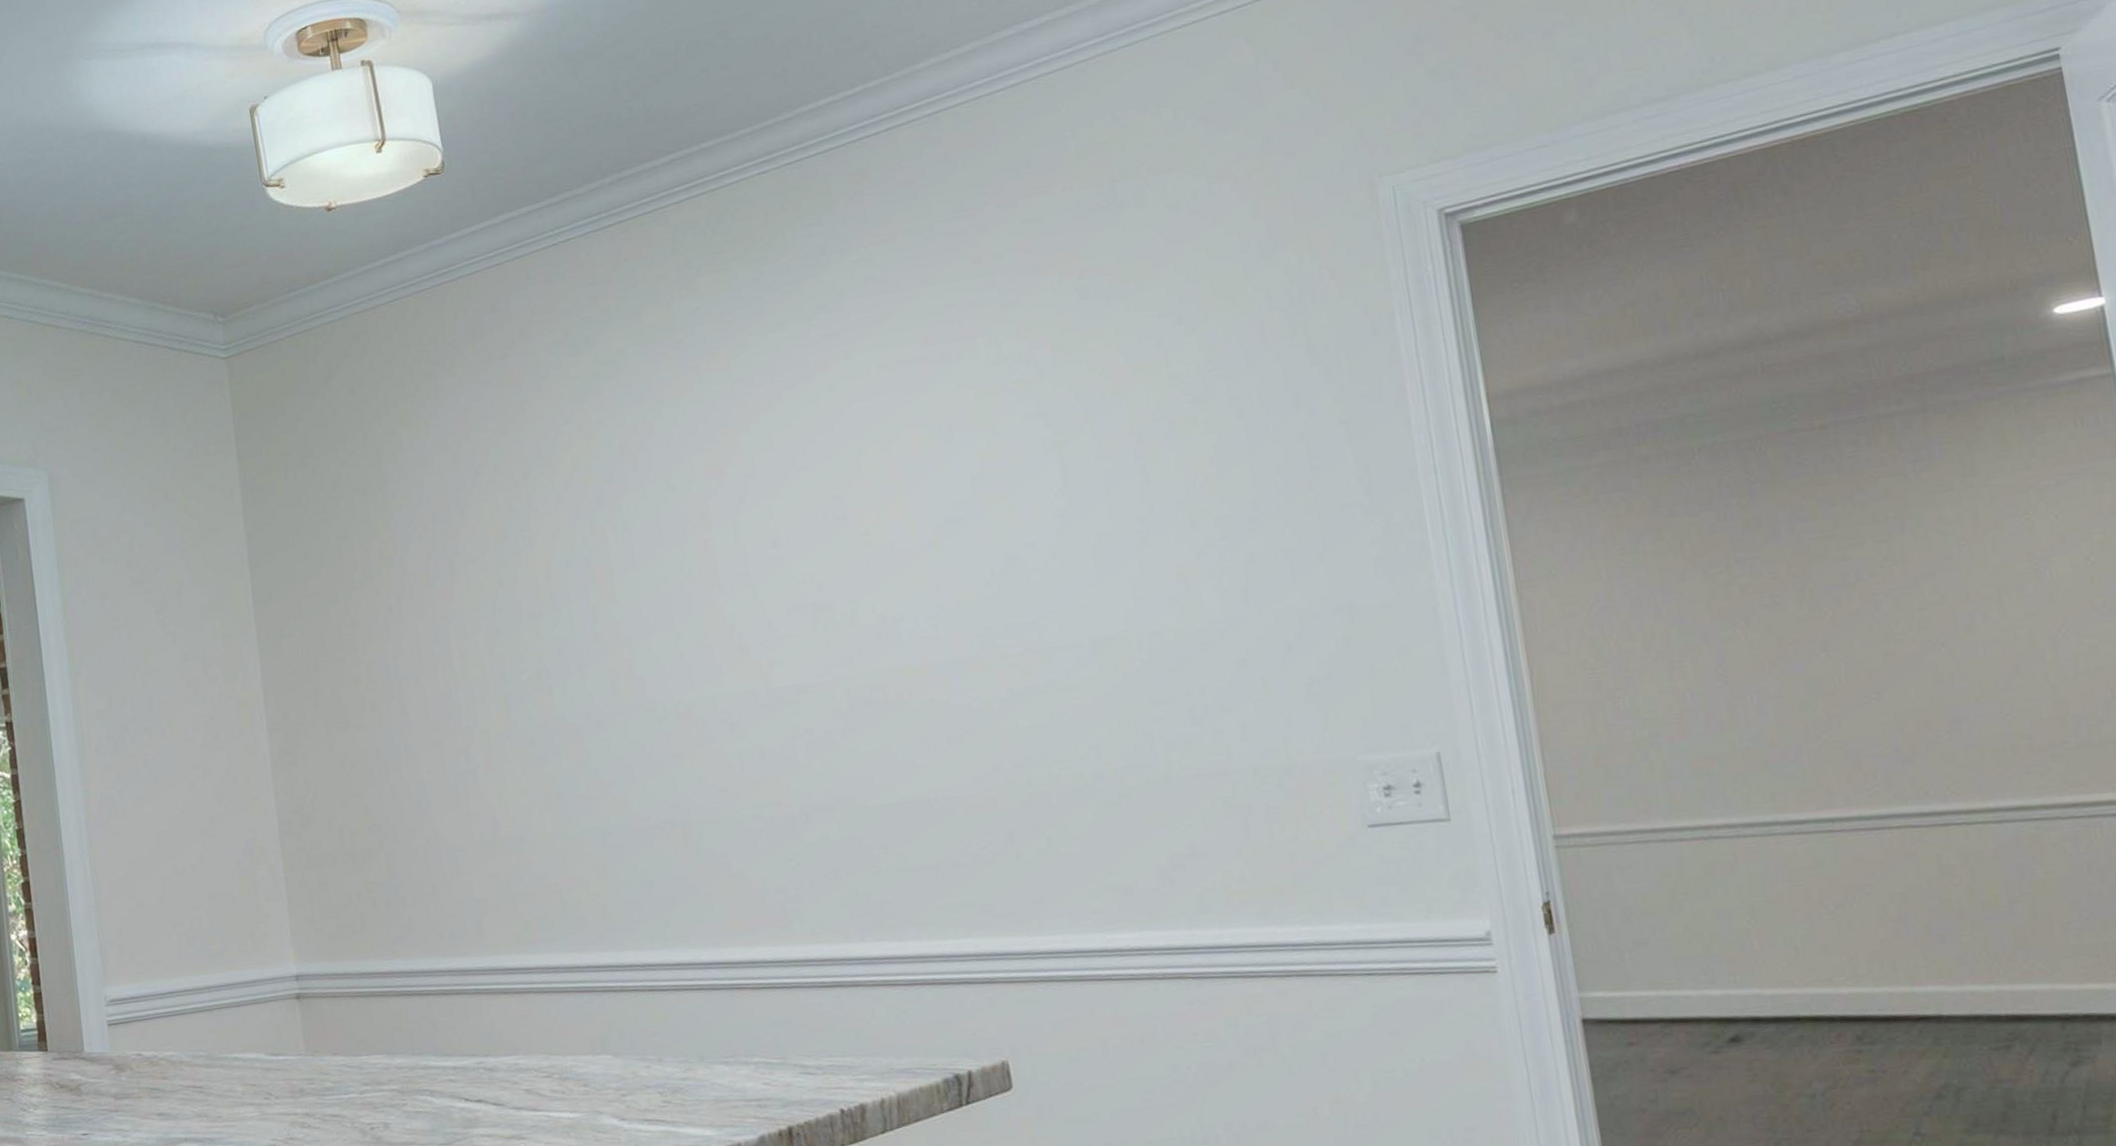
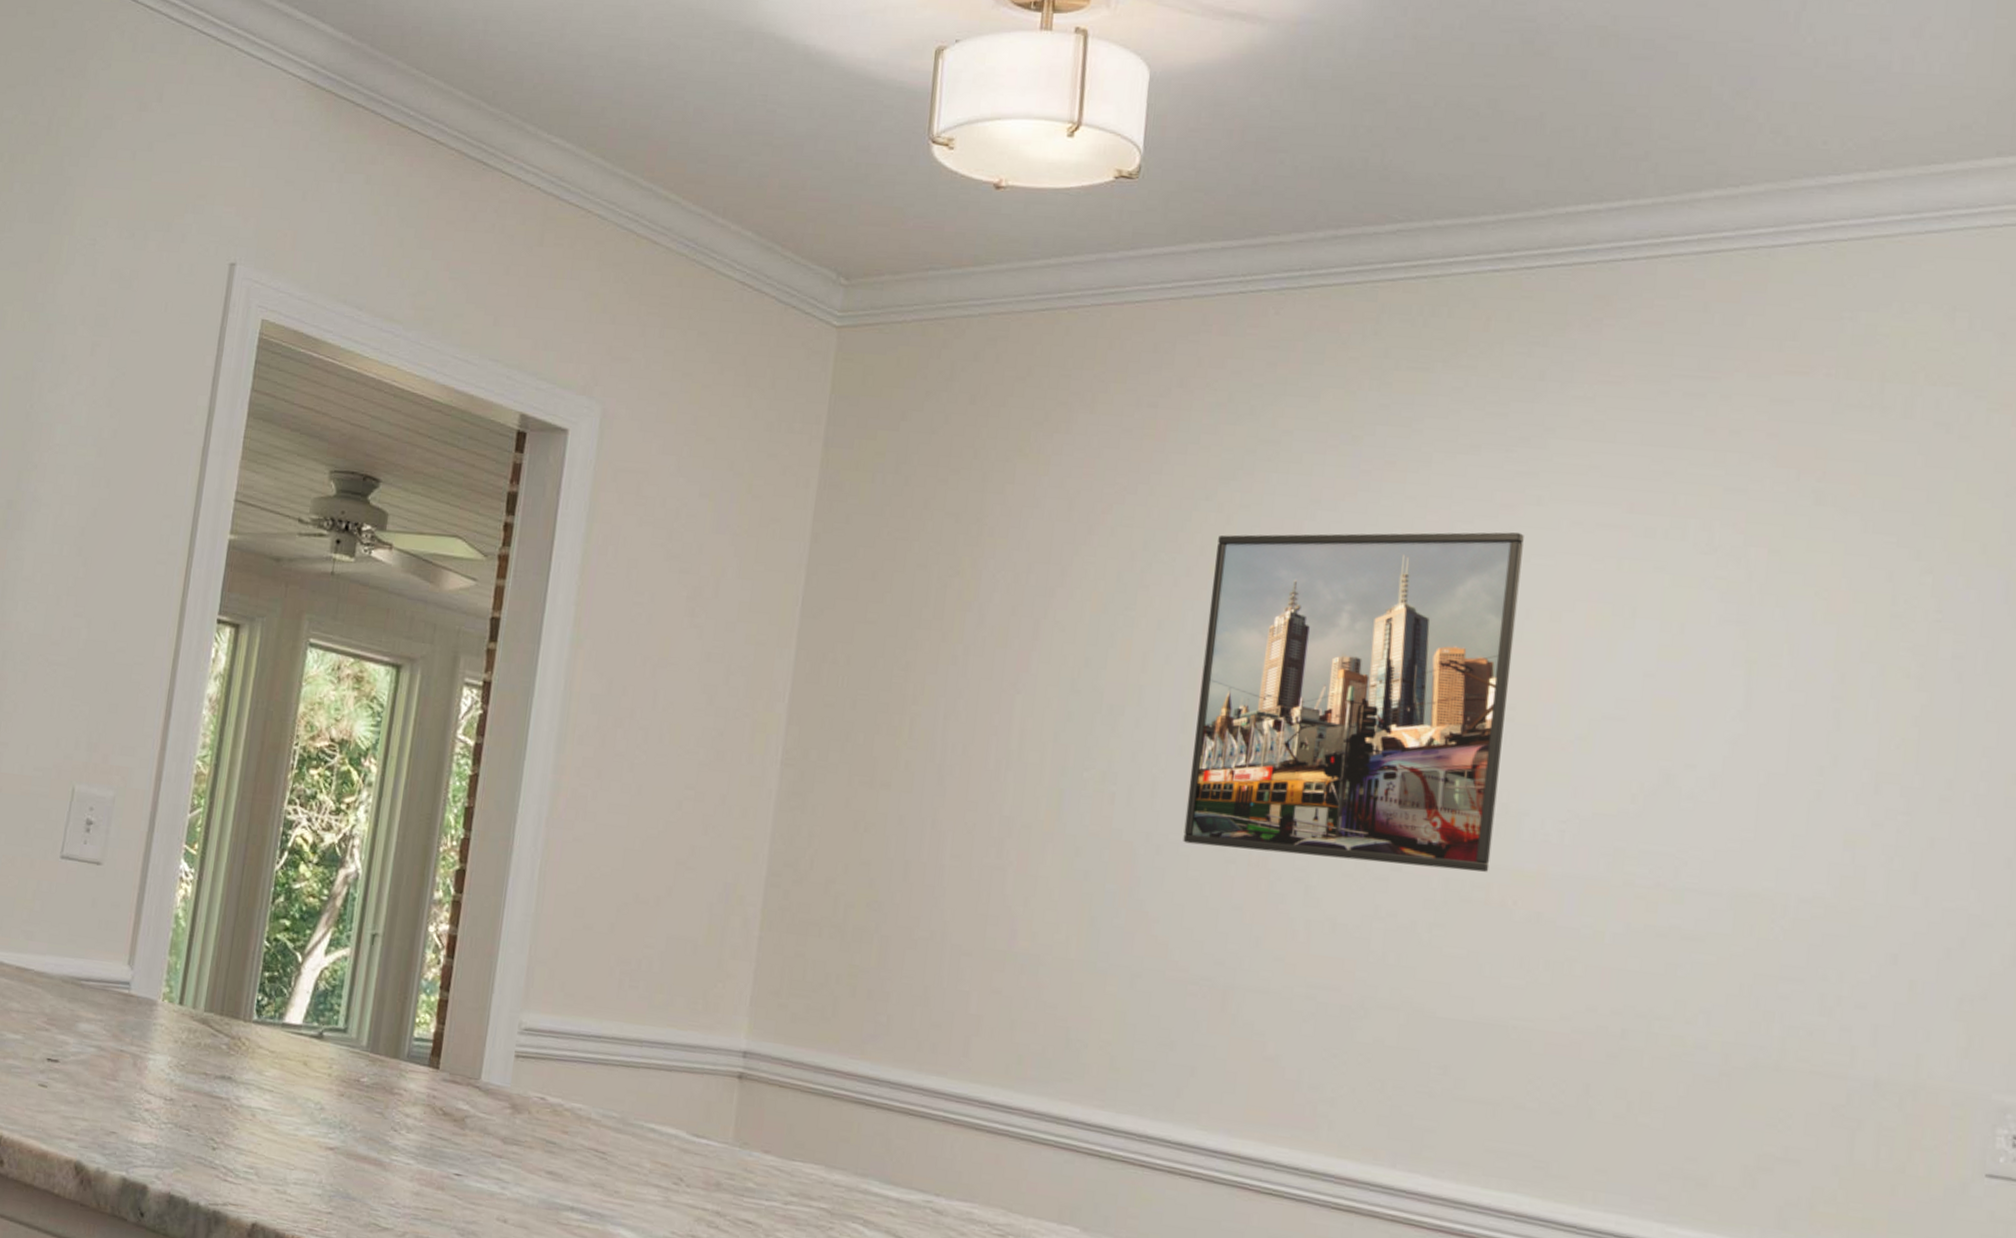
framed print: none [585,385,881,713] -> present [1183,532,1524,872]

